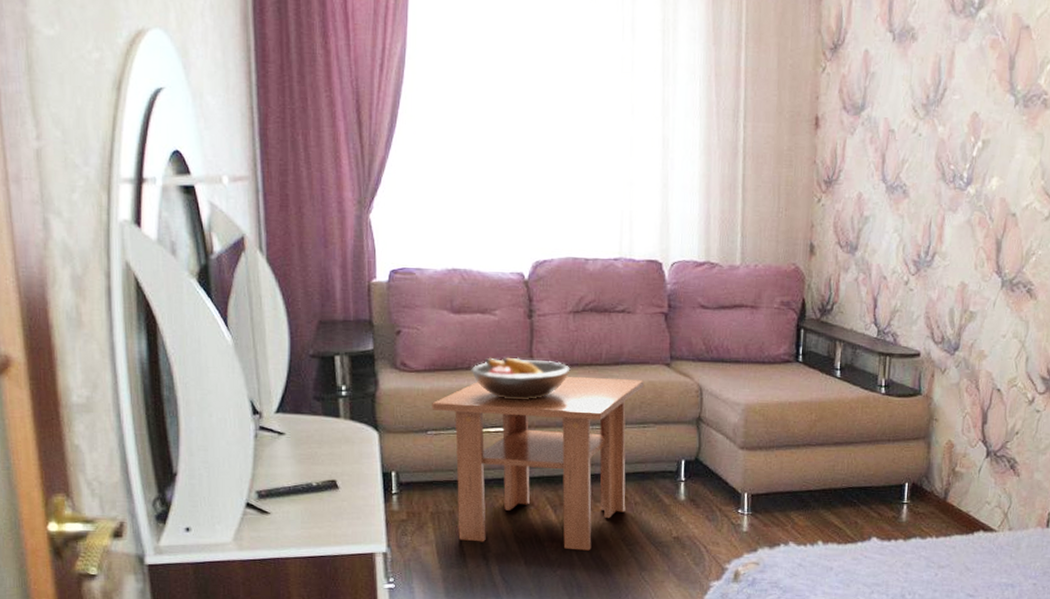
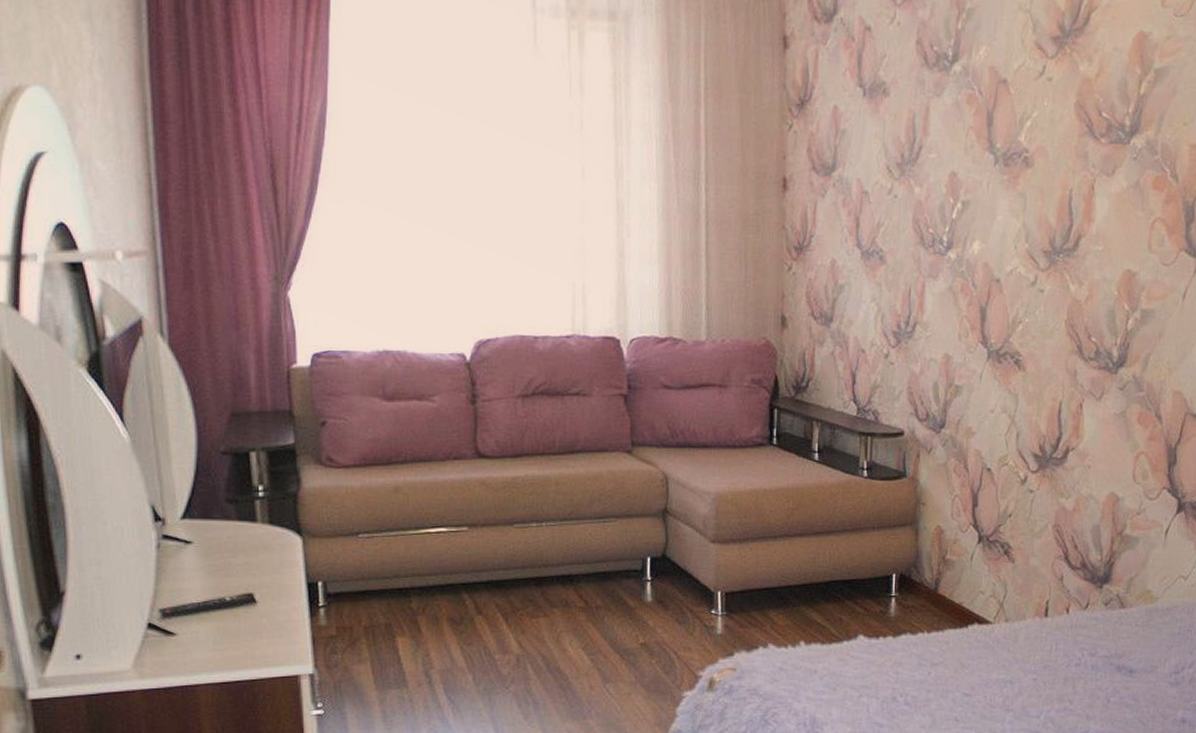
coffee table: present [432,376,645,551] -> none [363,467,604,663]
fruit bowl: present [470,357,571,400] -> none [406,448,520,496]

